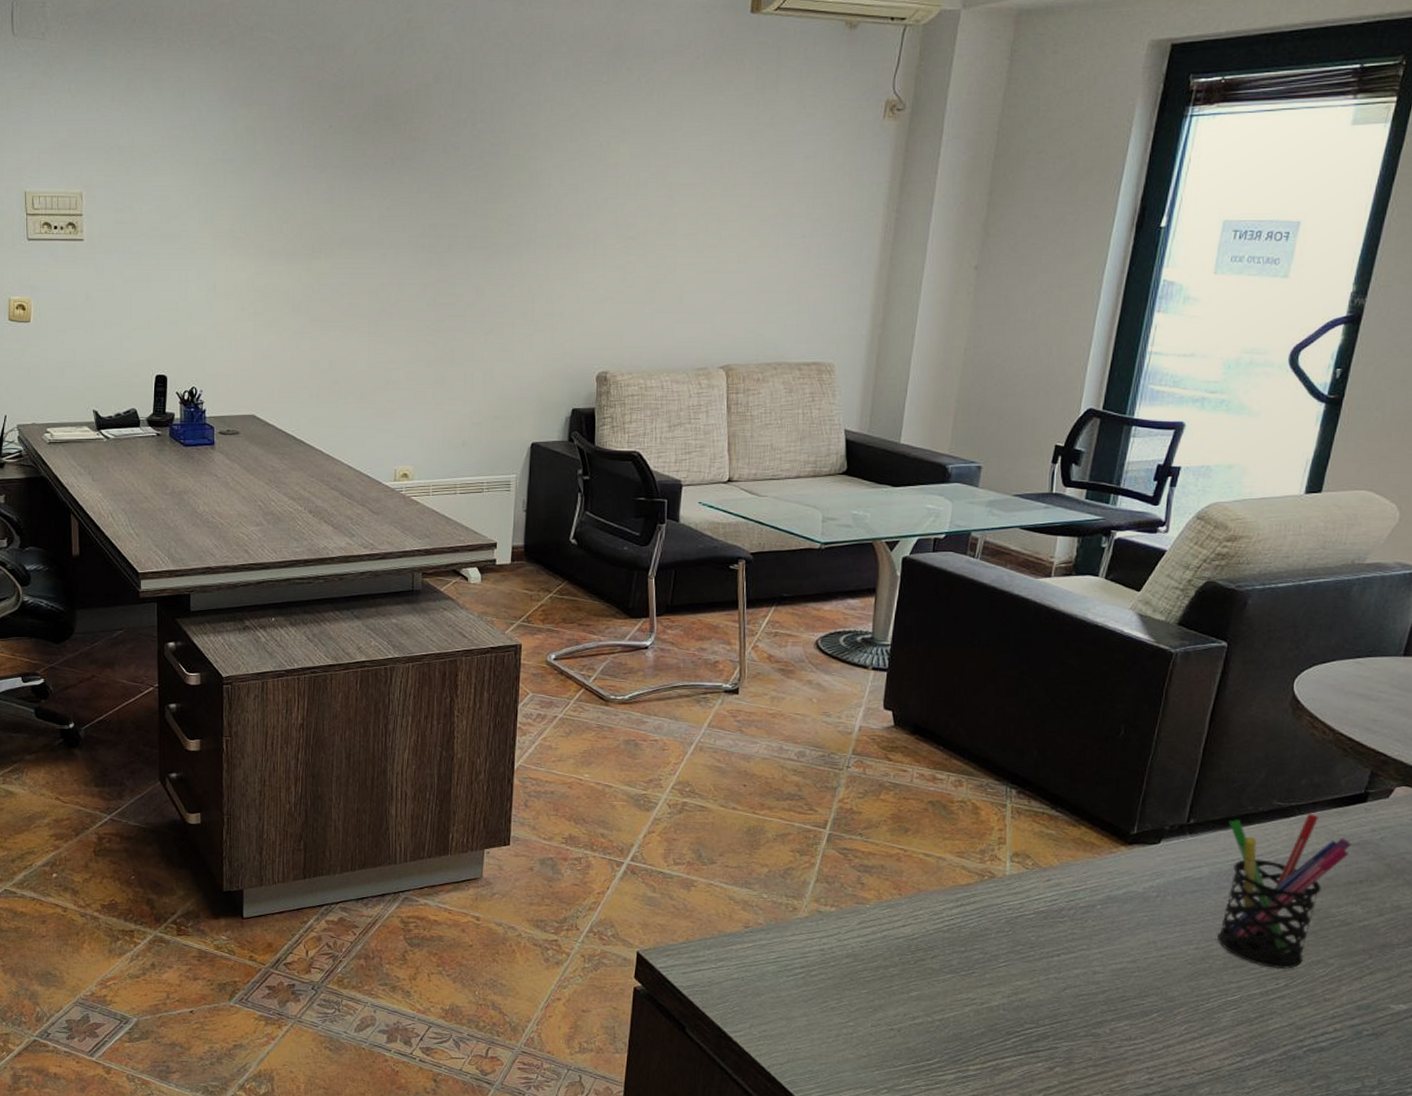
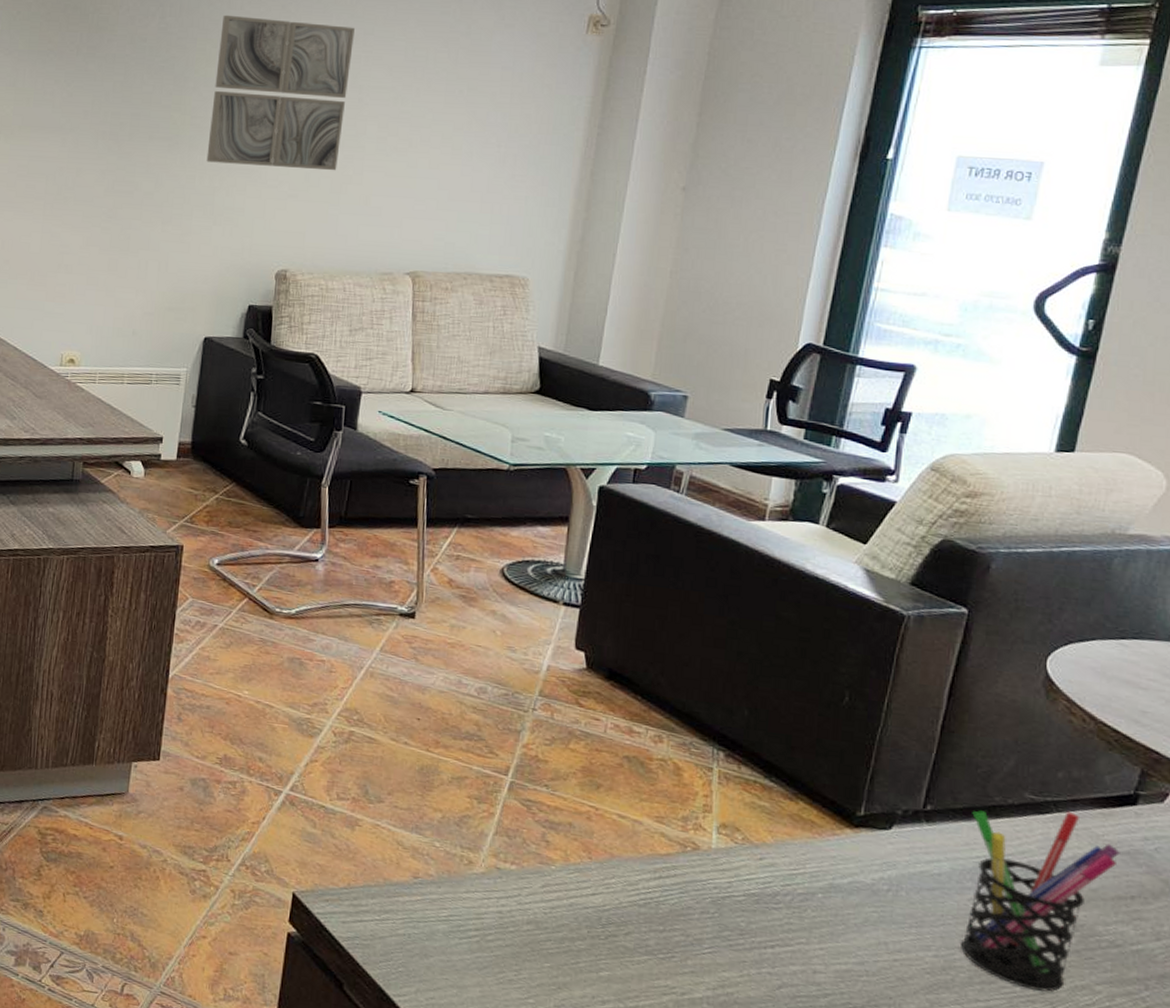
wall art: none [525,118,662,271] -> present [206,15,355,171]

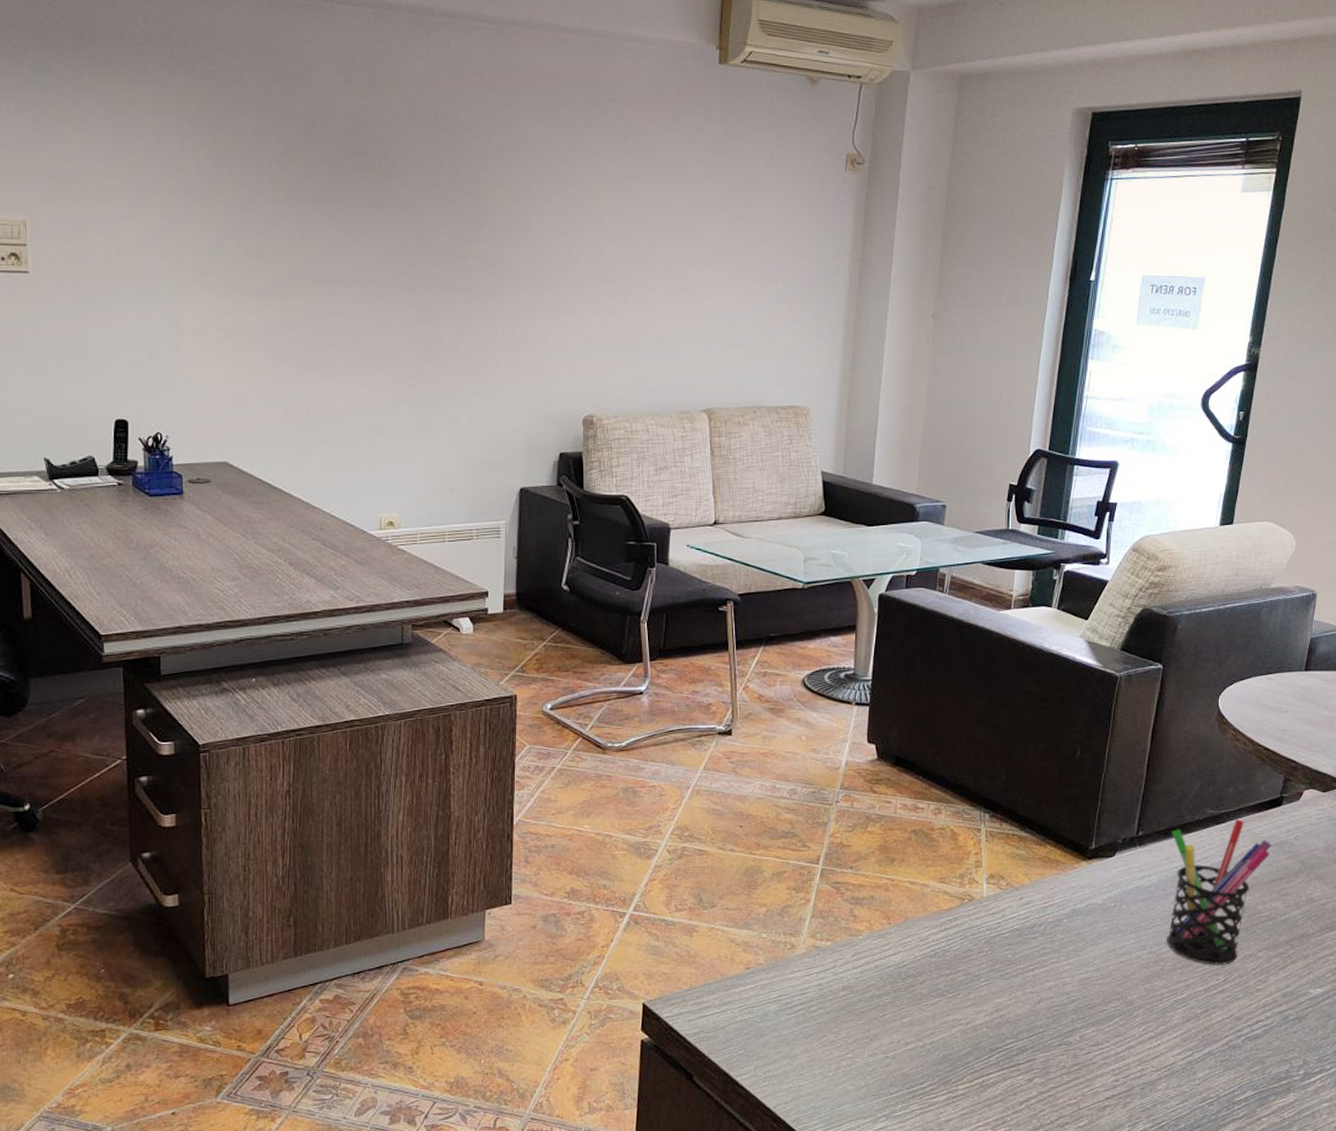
wall art: present [206,15,355,171] -> none [507,158,639,314]

